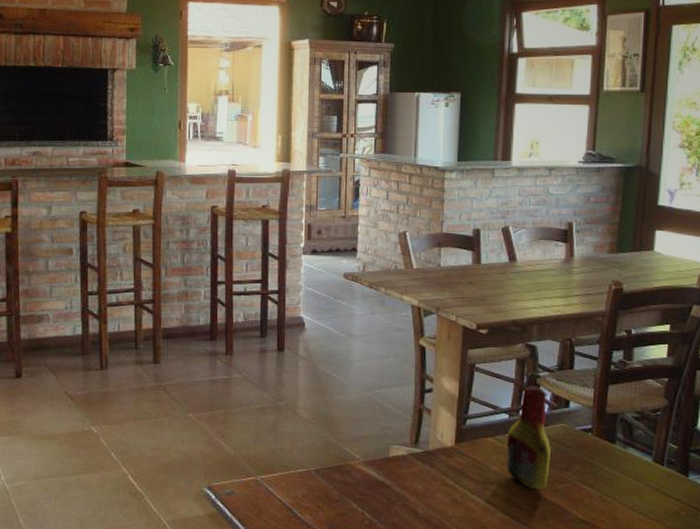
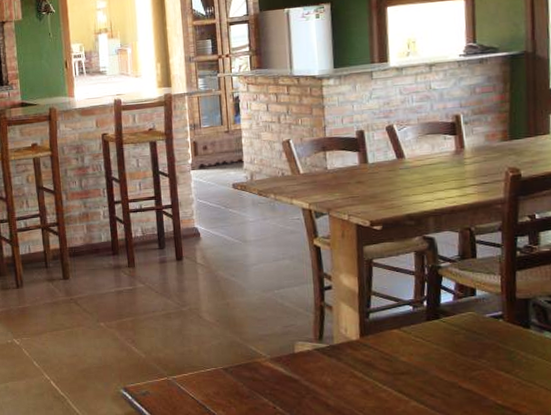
bottle: present [506,386,551,490] -> none [413,277,461,378]

